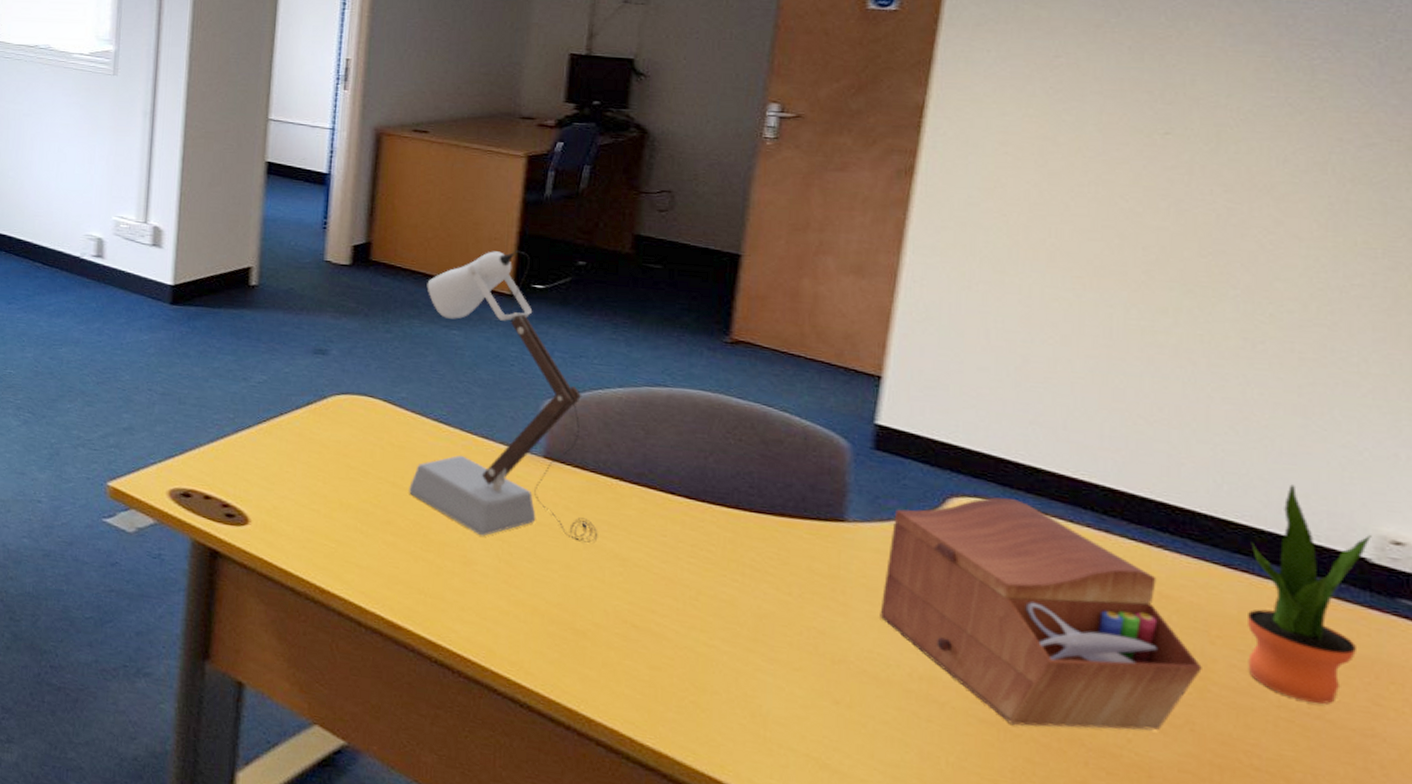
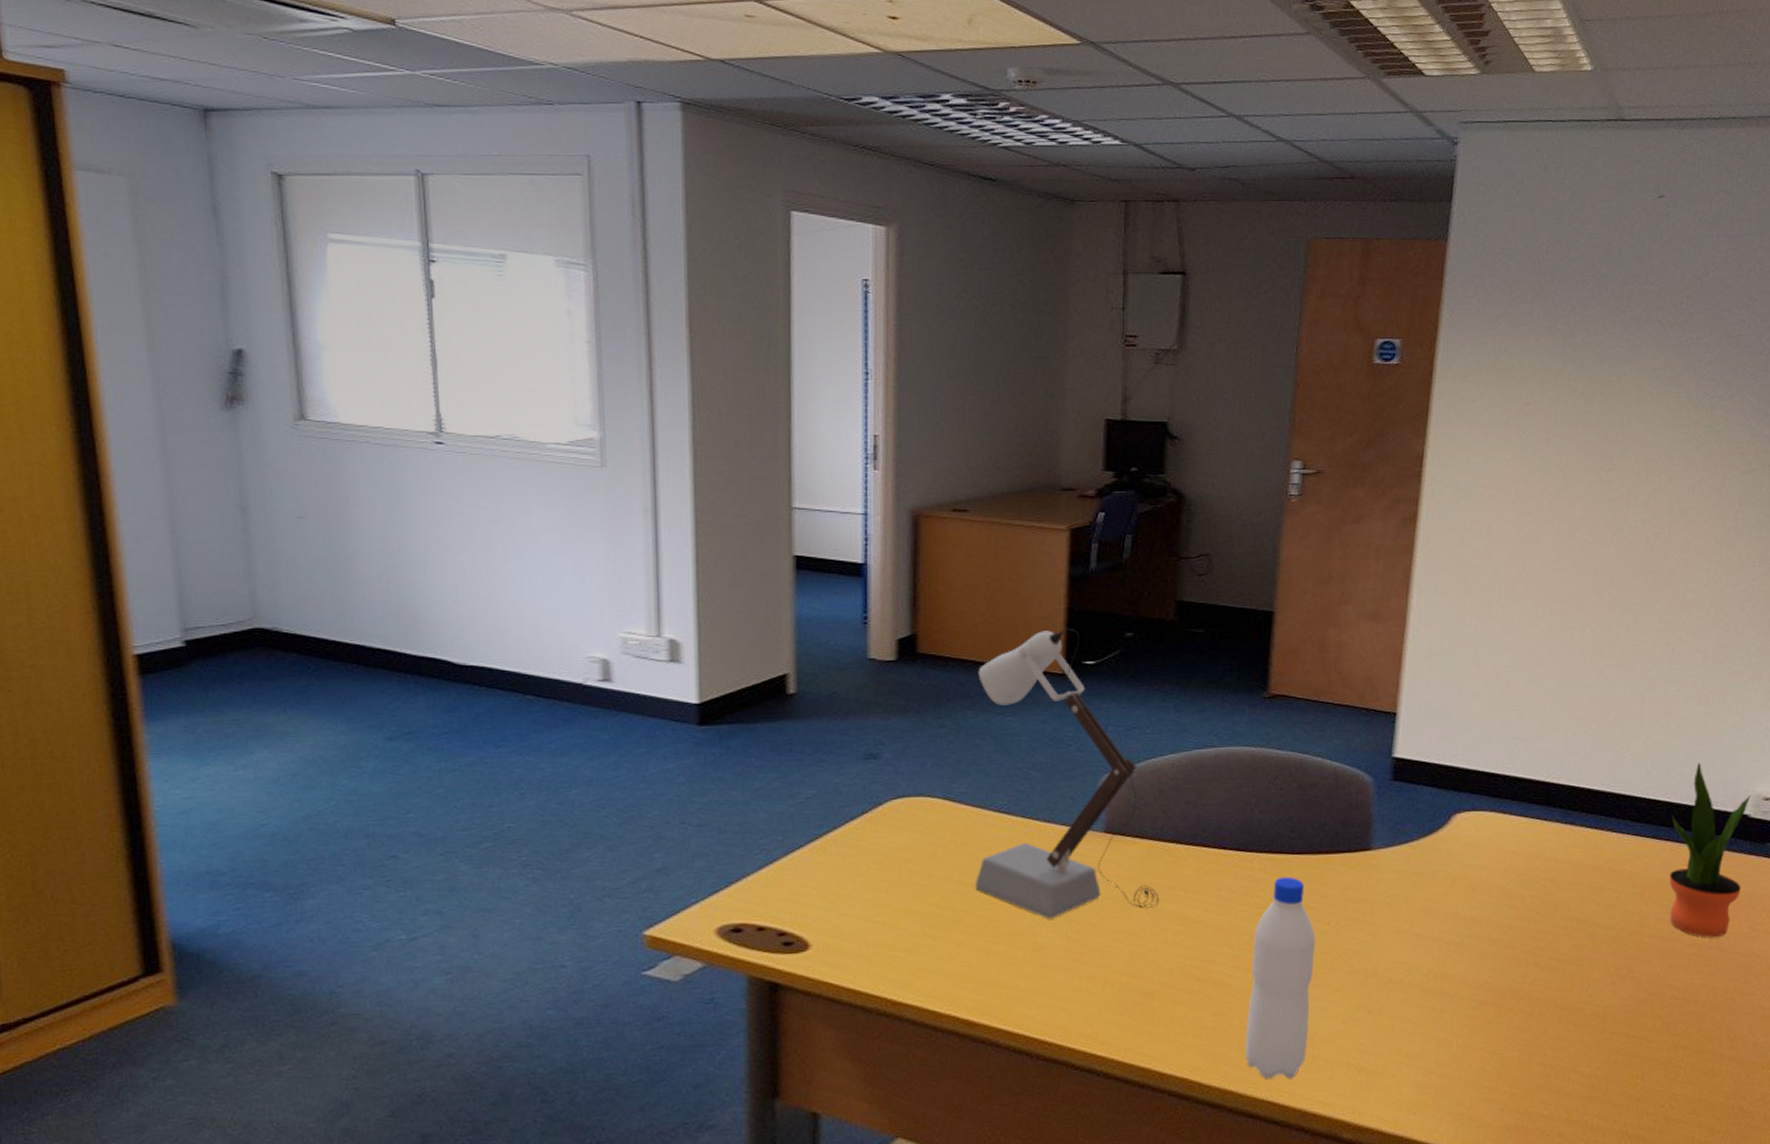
water bottle: none [686,534,774,758] -> present [1246,876,1316,1079]
sewing box: present [880,497,1202,731] -> none [1402,806,1639,1002]

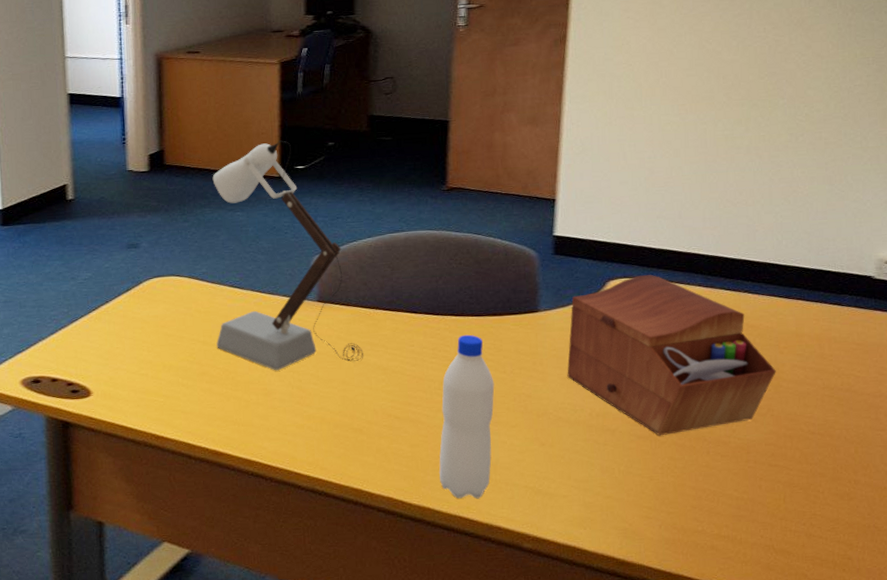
sewing box: none [1402,806,1639,1002] -> present [567,274,776,436]
potted plant: present [1669,763,1751,938] -> none [801,233,874,382]

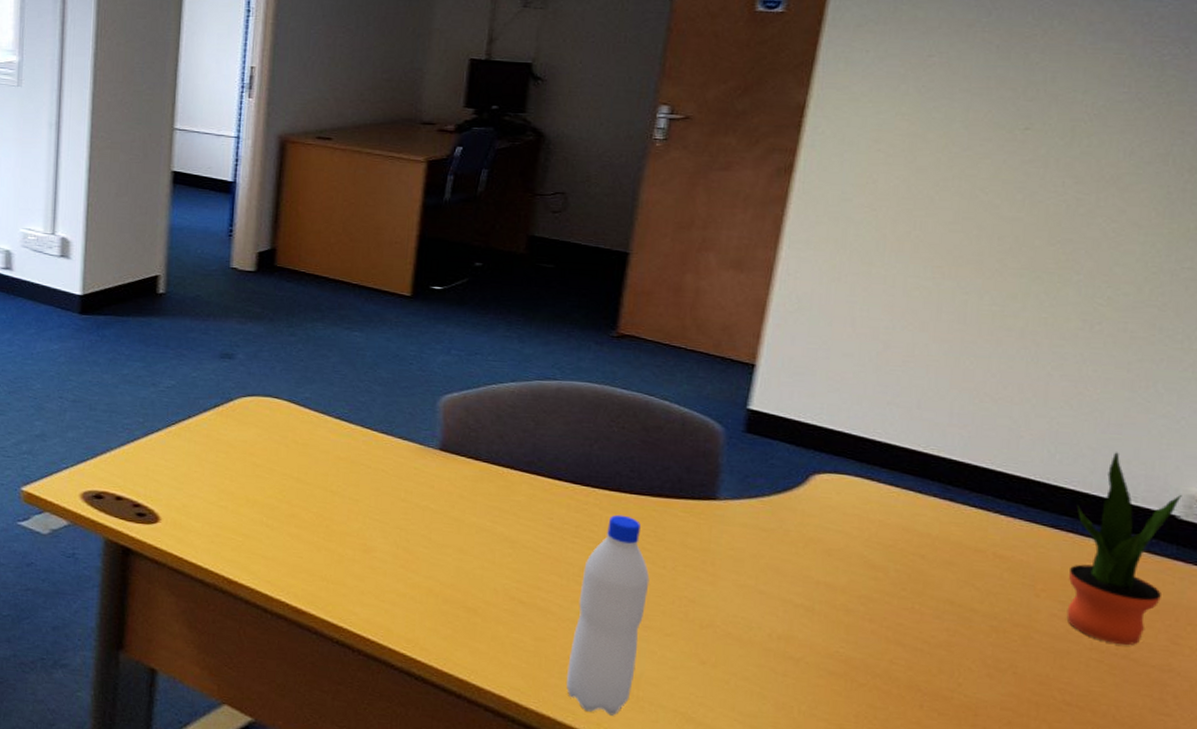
desk lamp: present [212,140,364,371] -> none [312,253,490,528]
sewing box: present [567,274,776,436] -> none [745,473,1027,676]
potted plant: none [801,233,874,382] -> present [1066,452,1182,646]

